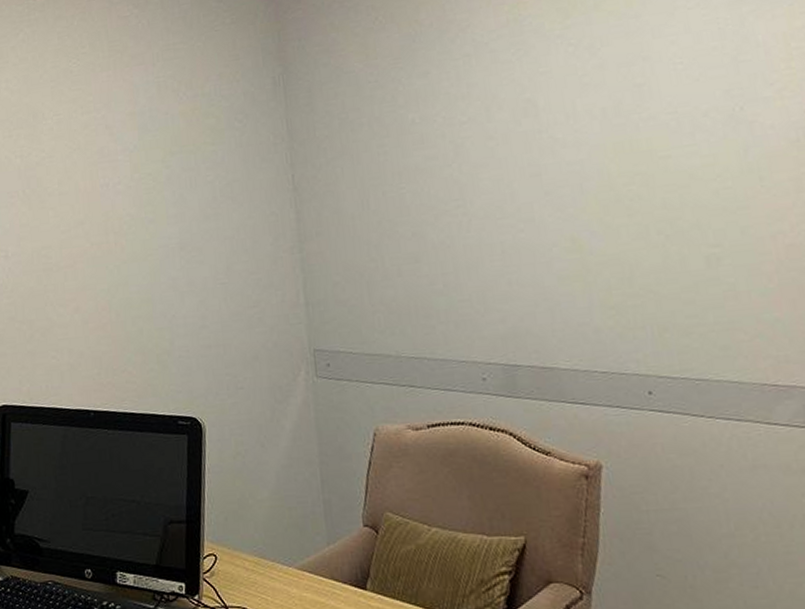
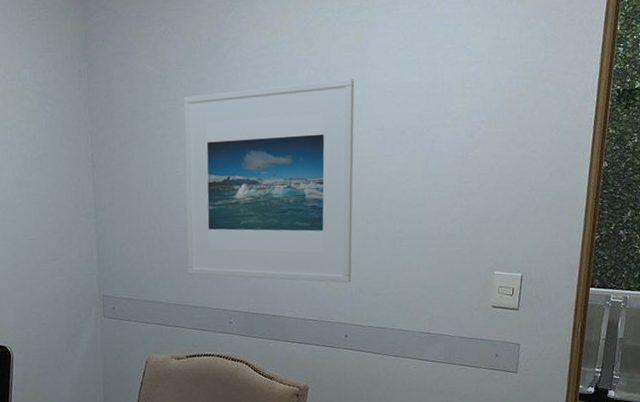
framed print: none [403,52,651,320] -> present [183,78,355,283]

